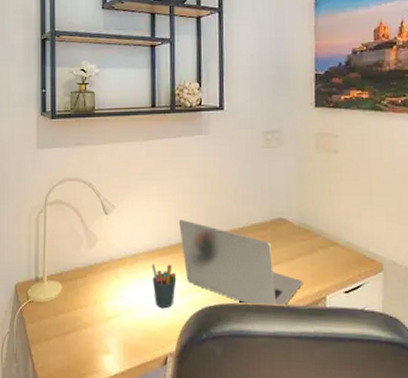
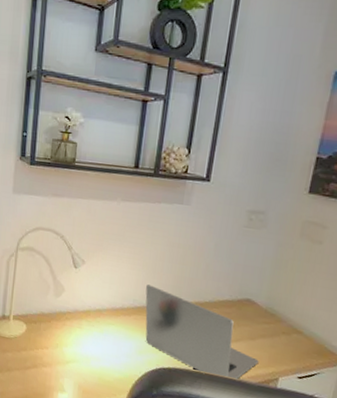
pen holder: present [151,264,177,309] -> none [112,321,137,363]

